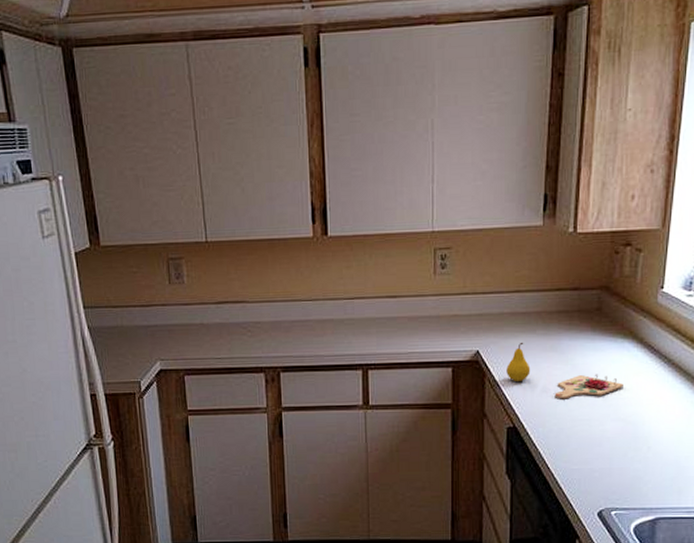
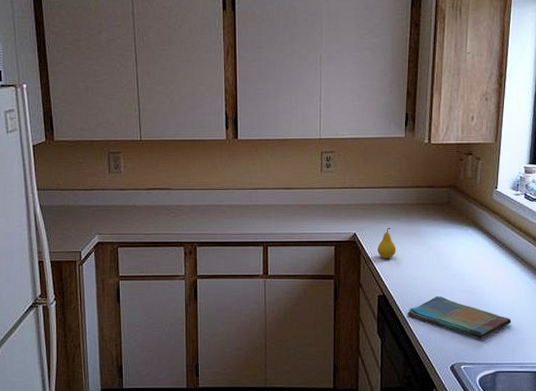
dish towel: none [543,426,678,478] -> present [407,295,512,339]
cutting board: present [554,374,623,399] -> none [415,254,468,274]

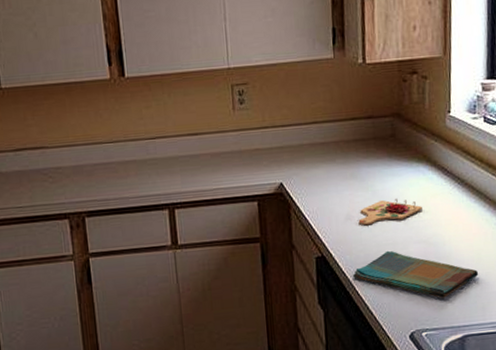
fruit: present [377,227,396,258] -> none [310,171,334,211]
cutting board: none [415,254,468,274] -> present [358,198,422,226]

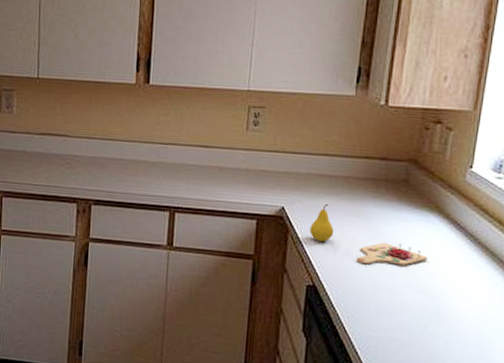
fruit: none [310,171,334,211] -> present [310,203,334,242]
dish towel: present [352,250,479,298] -> none [341,293,481,354]

